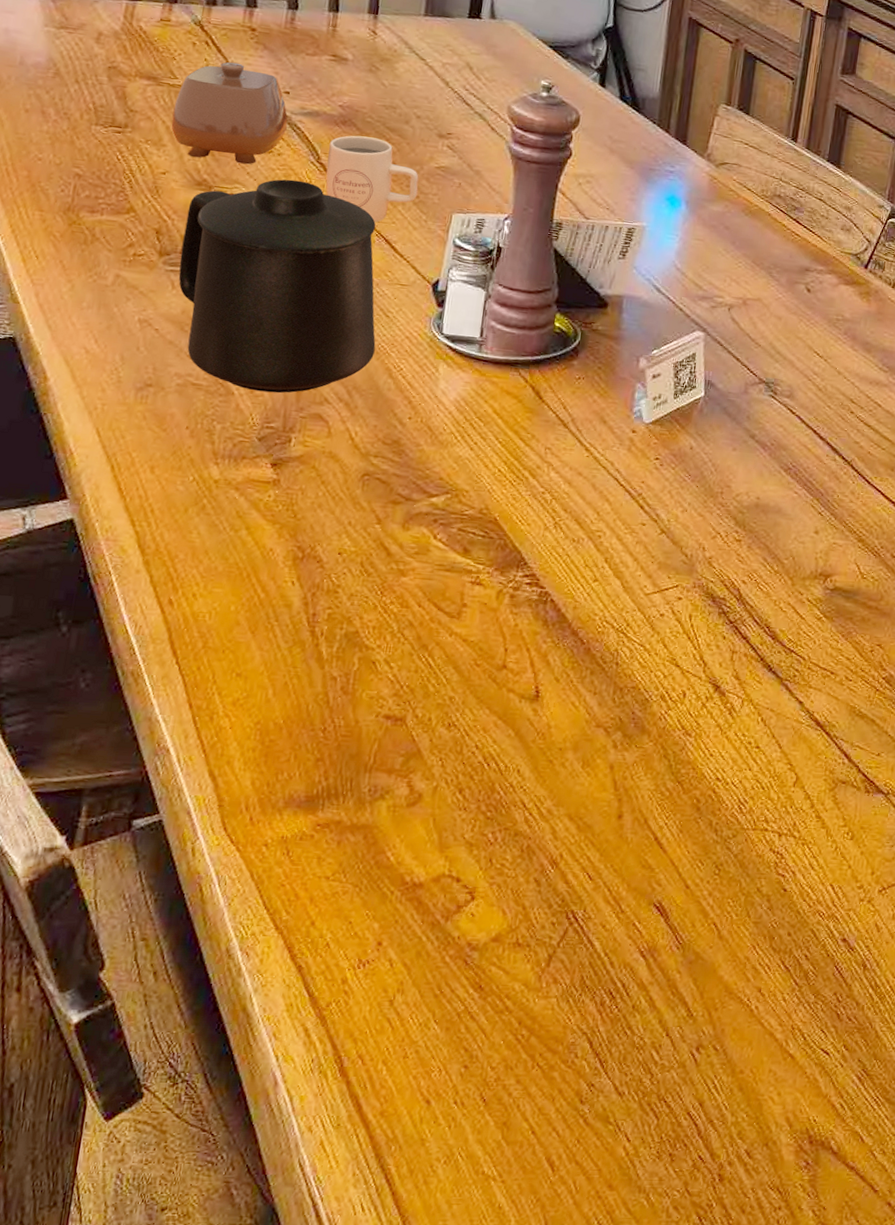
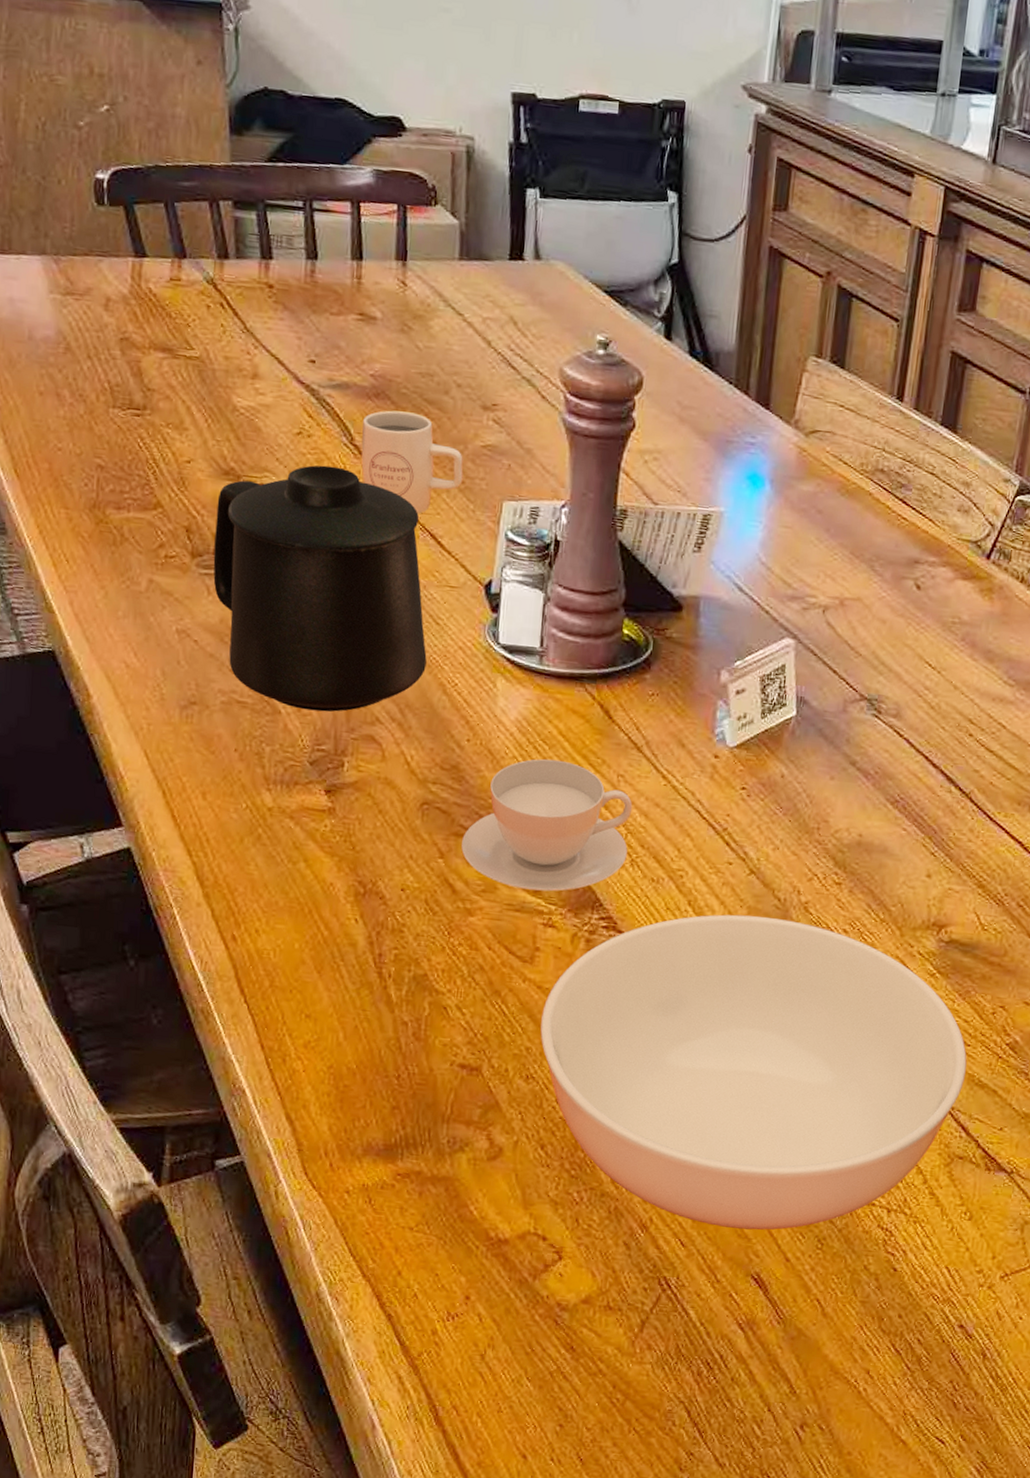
sugar bowl: present [171,62,288,165] -> none [191,326,316,449]
teacup: none [398,434,558,553] -> present [461,759,633,892]
bowl: none [463,569,849,860] -> present [540,914,967,1230]

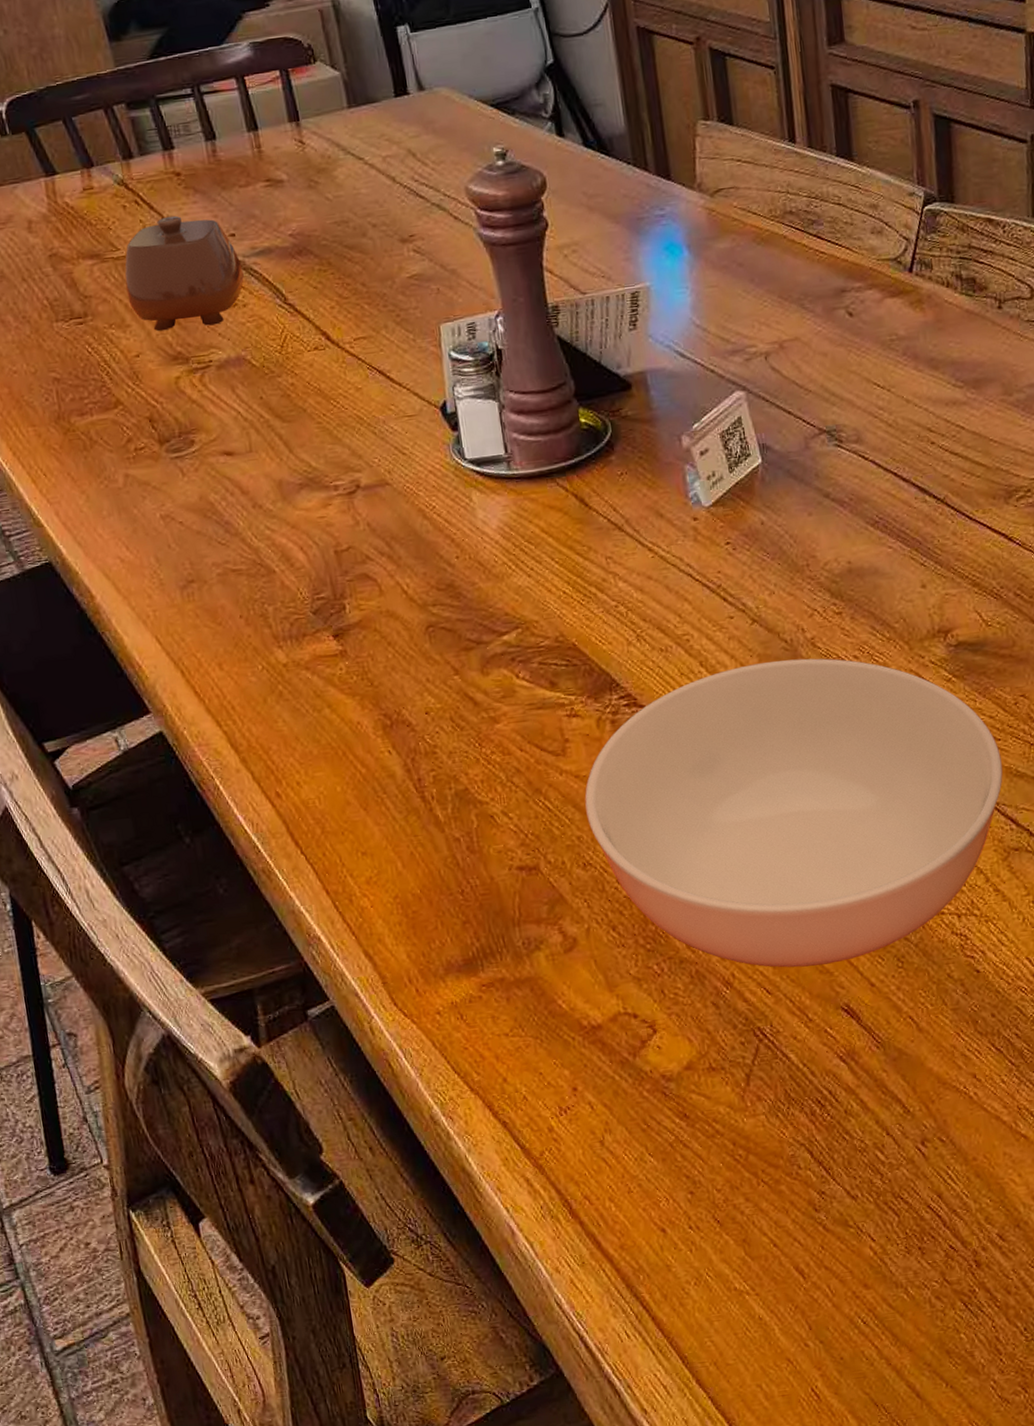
sugar bowl: none [191,326,316,449] -> present [125,215,244,331]
mug: present [213,465,427,712] -> none [172,328,402,564]
mug: present [361,410,464,514] -> none [291,261,398,355]
teacup: present [461,759,633,892] -> none [472,556,632,687]

